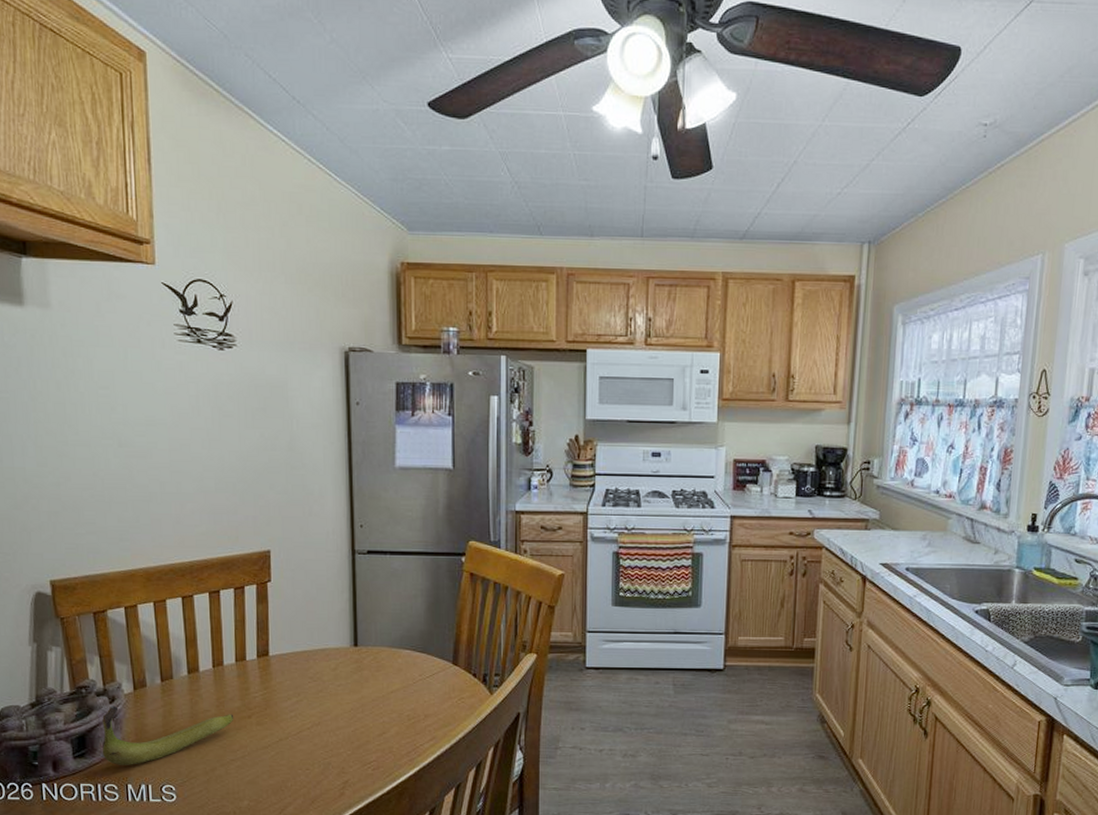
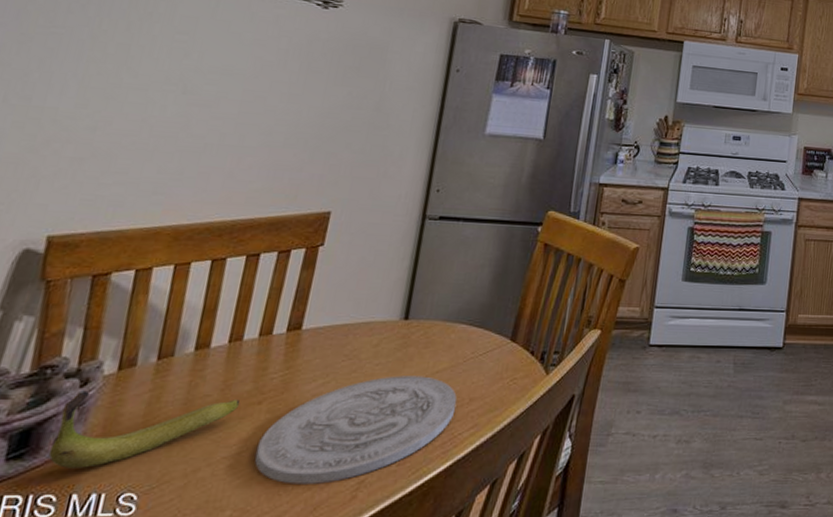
plate: none [255,695,414,783] -> present [254,376,457,484]

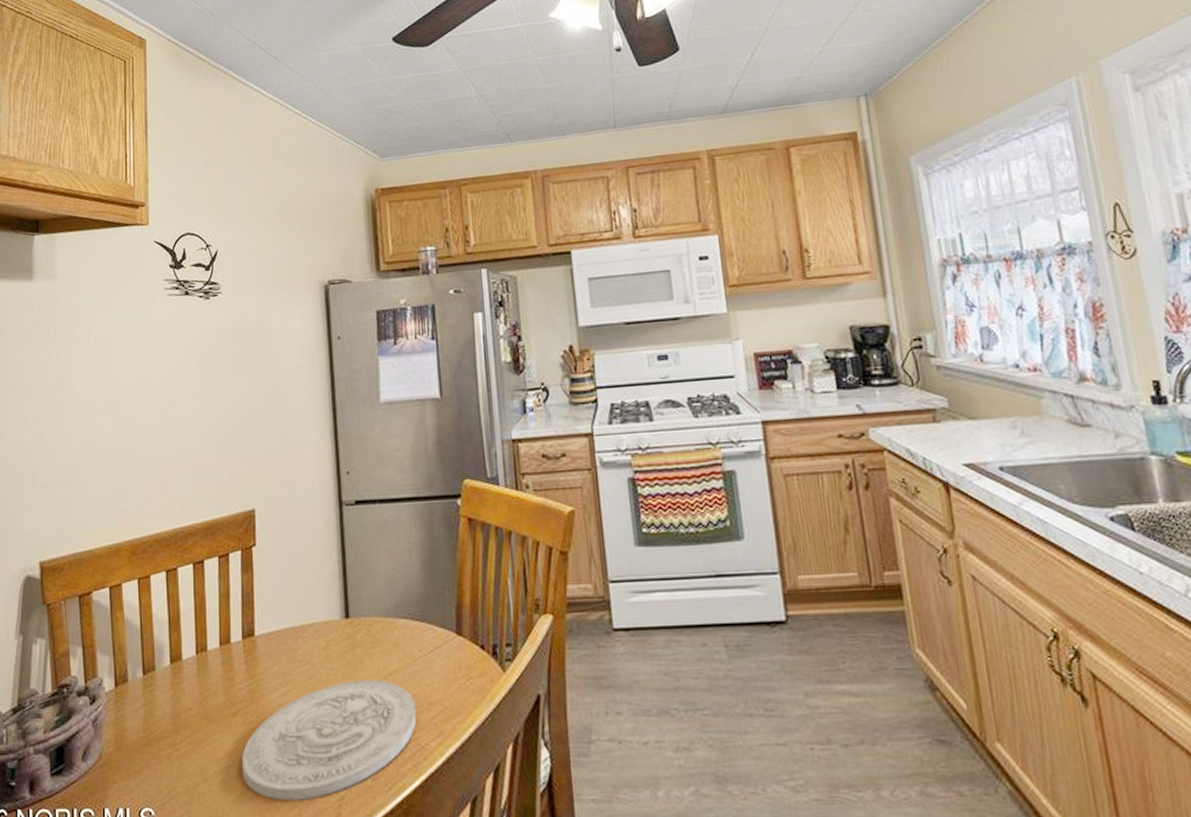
banana: present [48,390,241,468] -> none [80,707,218,783]

